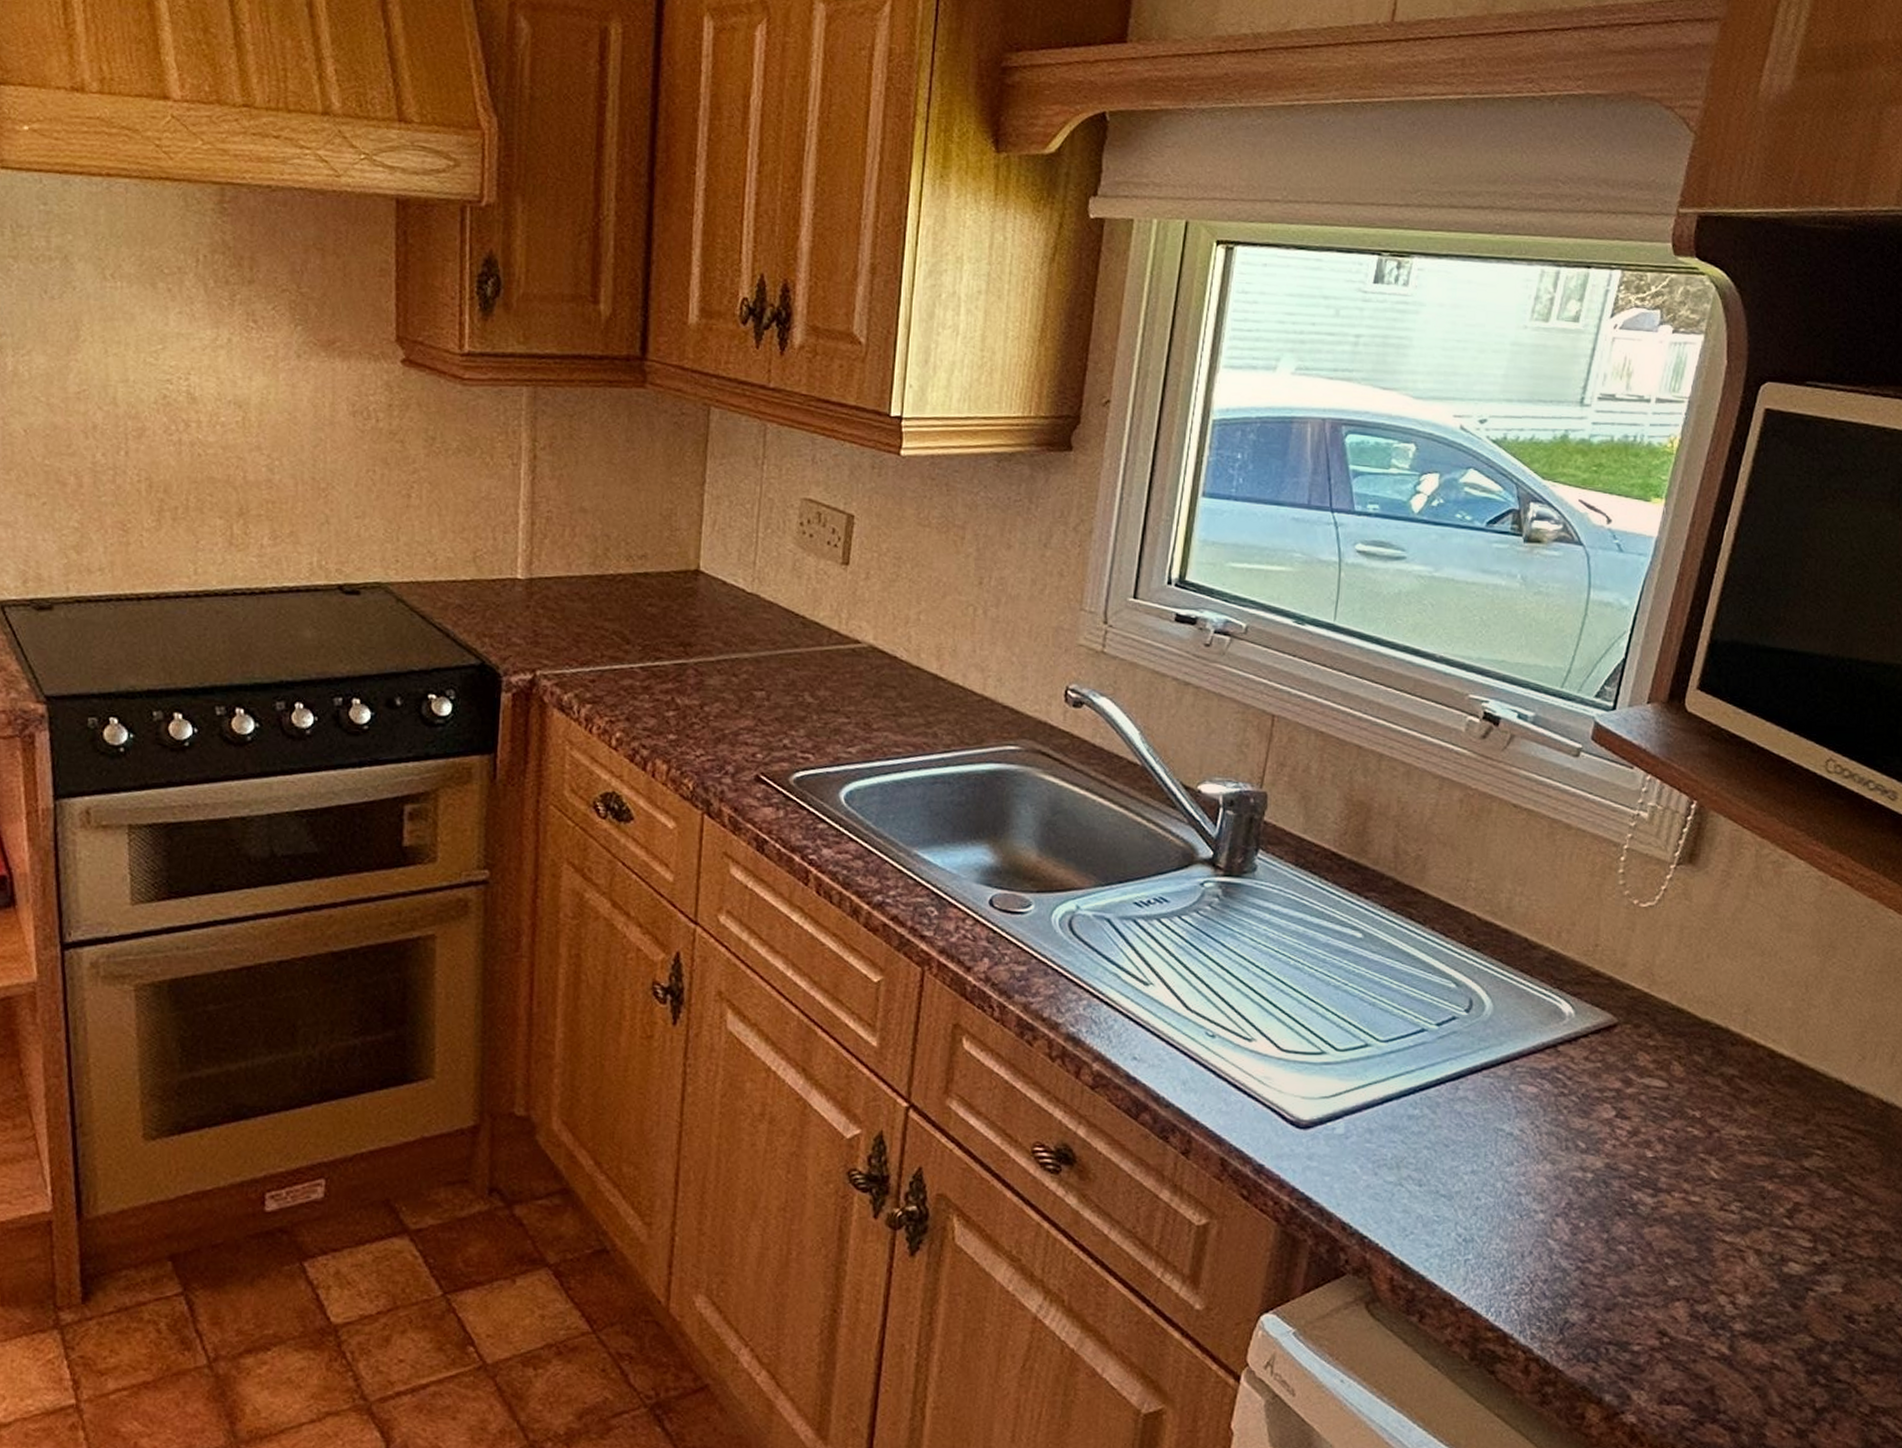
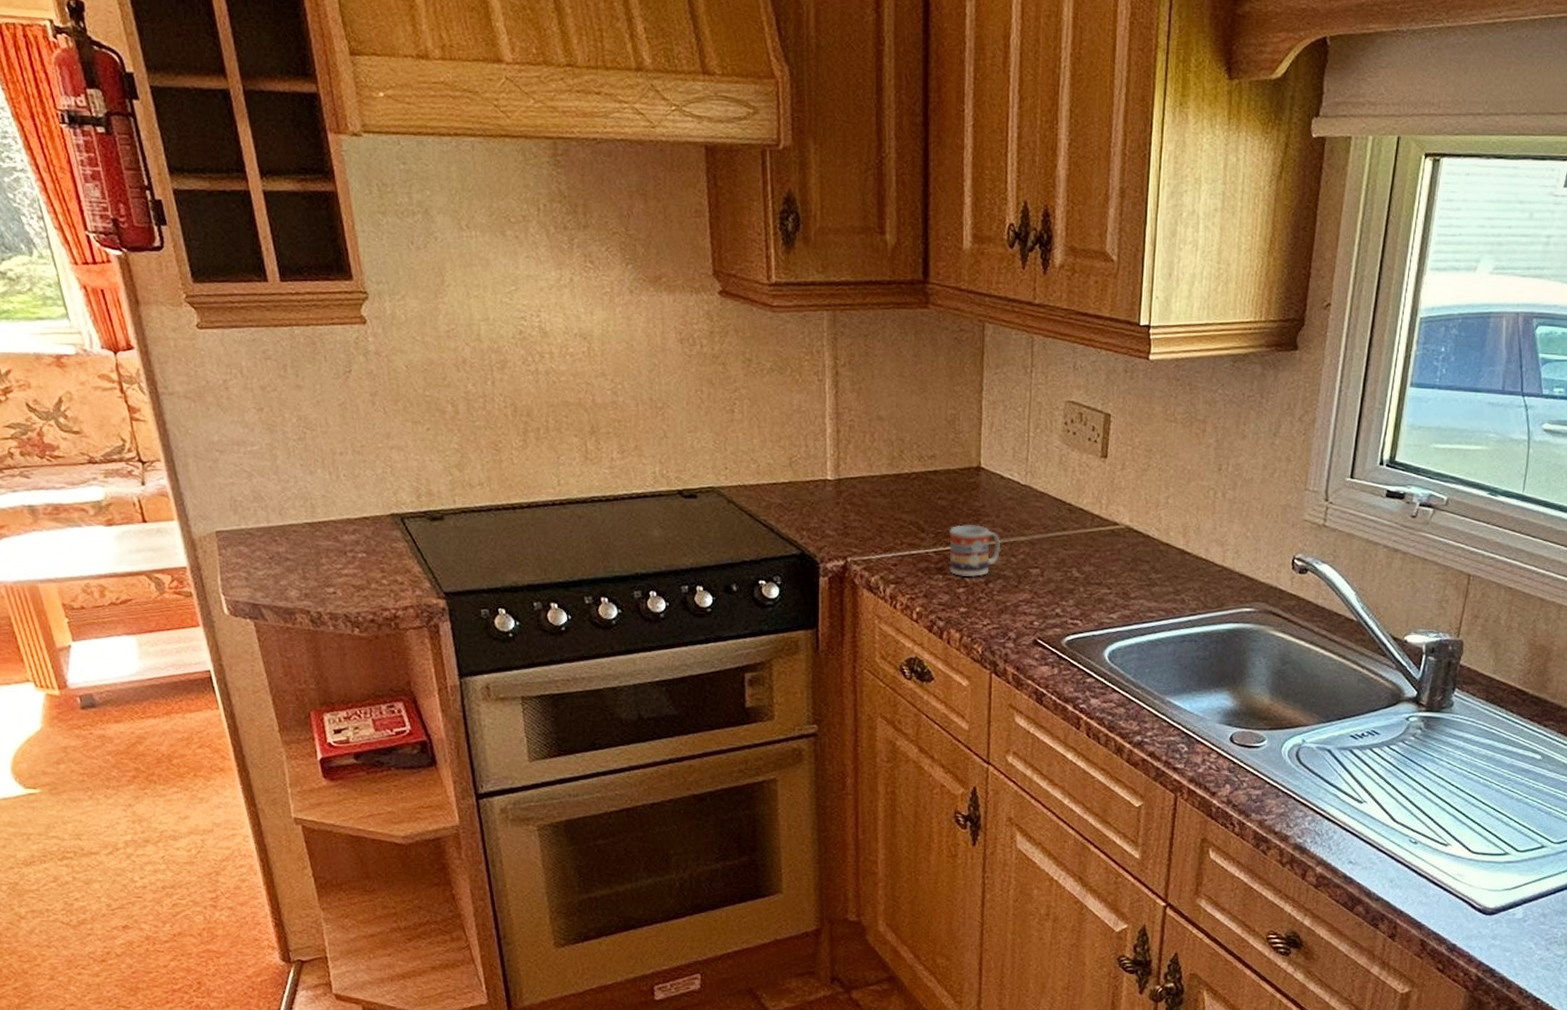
cup: none [658,636,720,699] -> present [949,525,1001,578]

